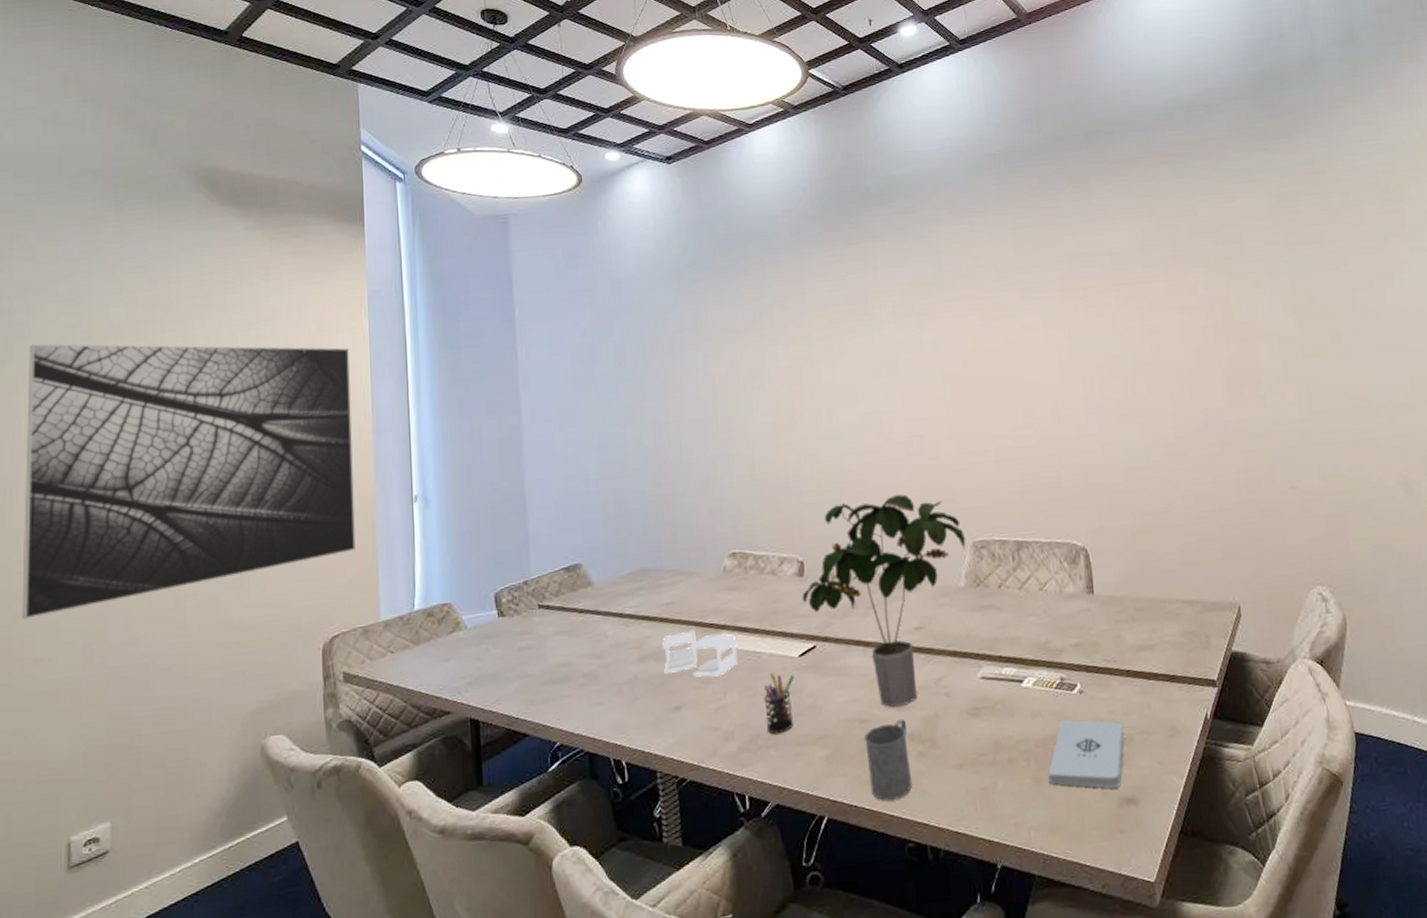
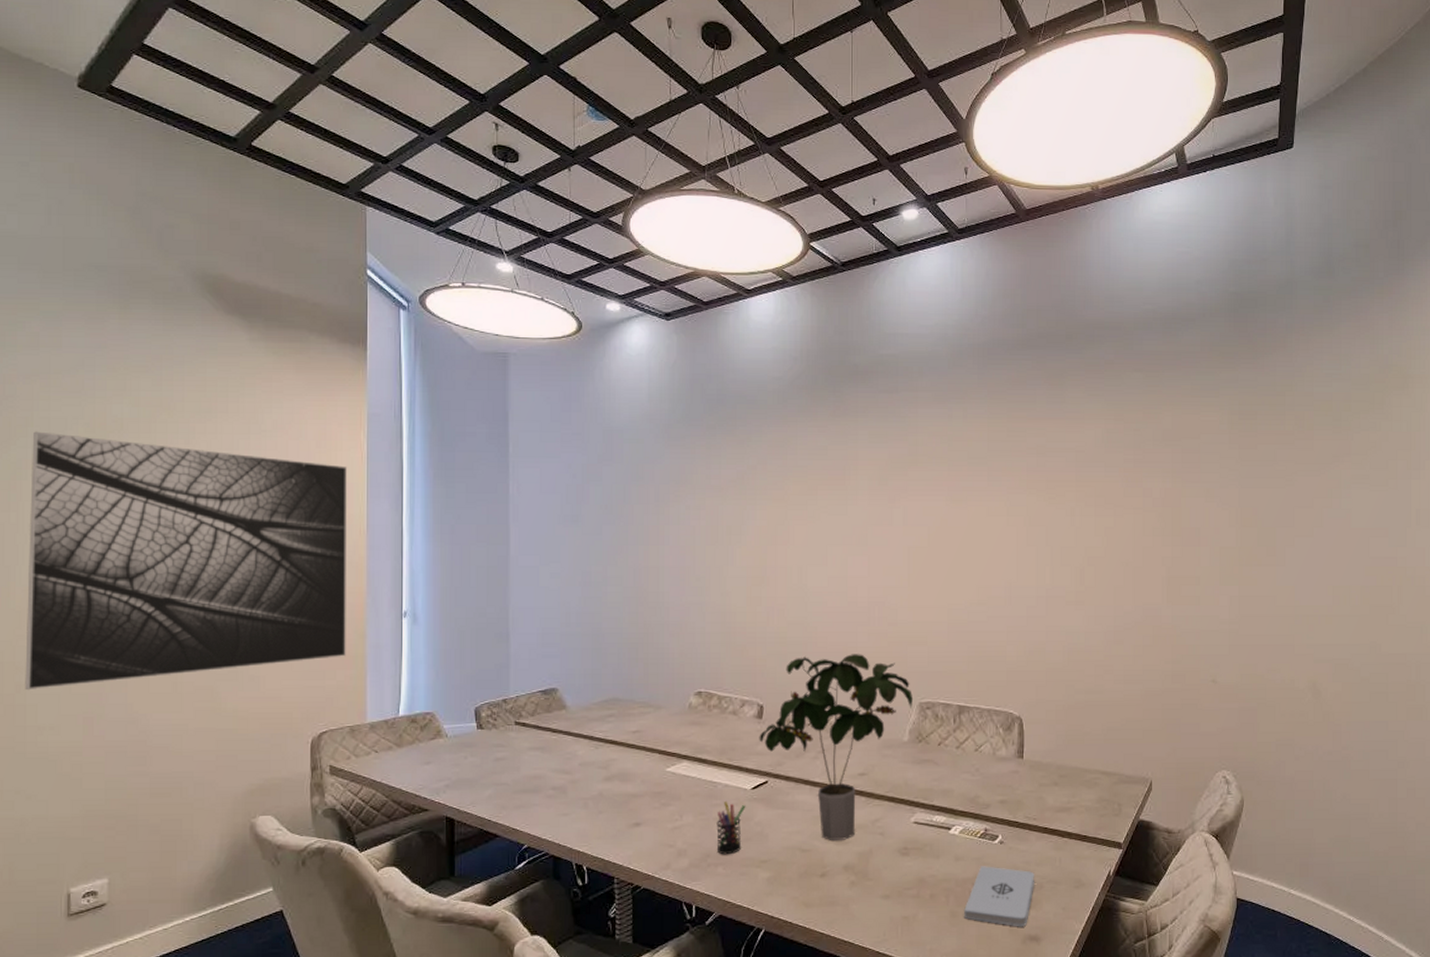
tissue box: present [662,630,737,678] -> none [627,757,695,800]
mug: present [864,719,913,801] -> none [804,851,843,920]

